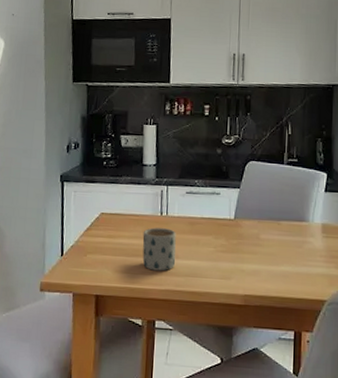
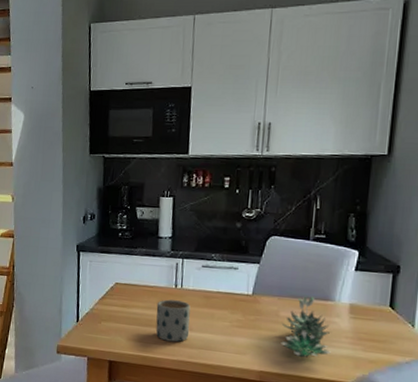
succulent plant: none [262,218,308,278] -> present [281,296,331,357]

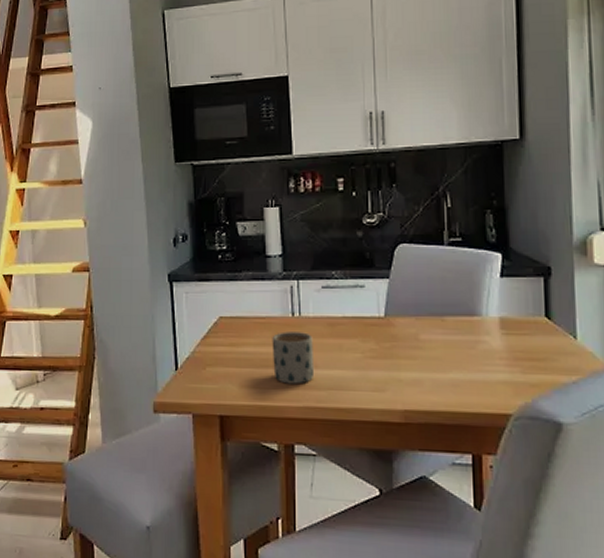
succulent plant: present [281,296,331,357] -> none [422,312,485,388]

